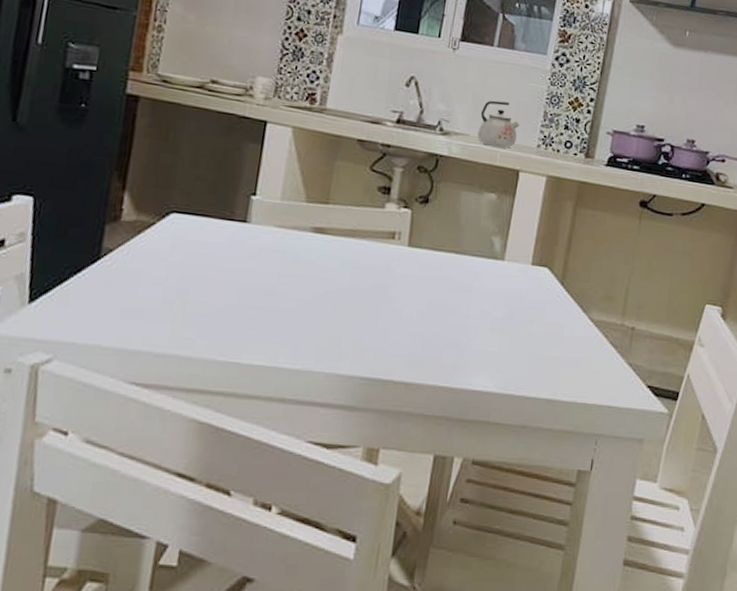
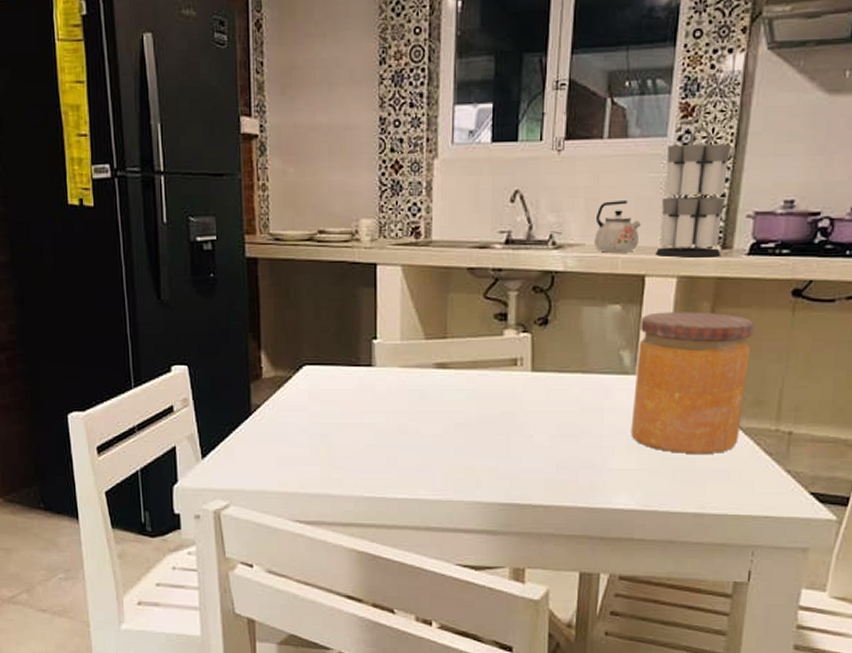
jar: none [495,205,608,342] -> present [631,312,755,454]
spice rack: none [530,52,598,164] -> present [656,127,732,258]

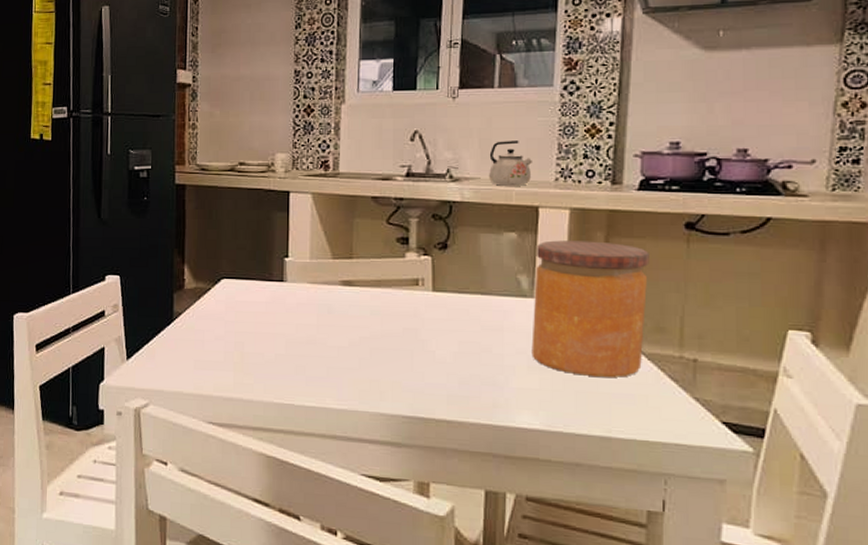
spice rack: present [656,127,732,258] -> none [548,78,615,192]

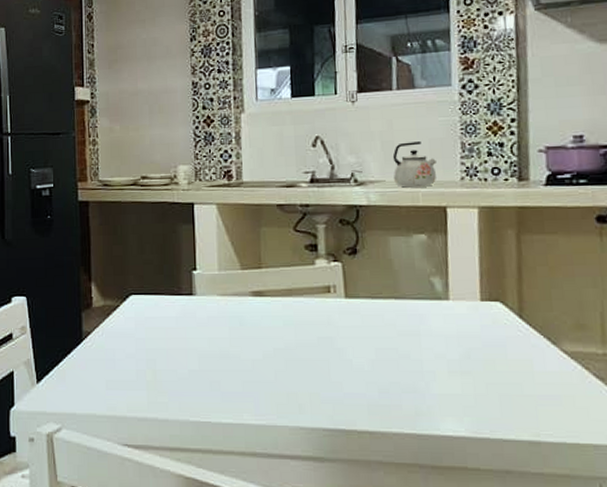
jar: present [531,240,650,378] -> none [448,239,565,378]

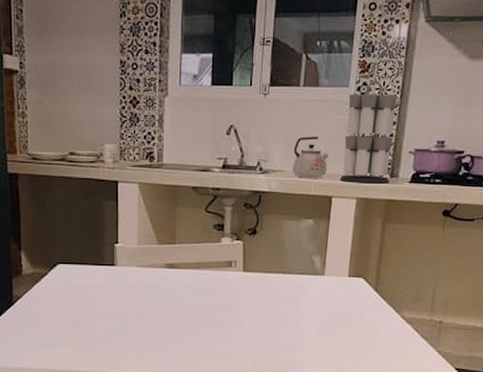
spice rack: none [452,76,519,190] -> present [340,80,398,184]

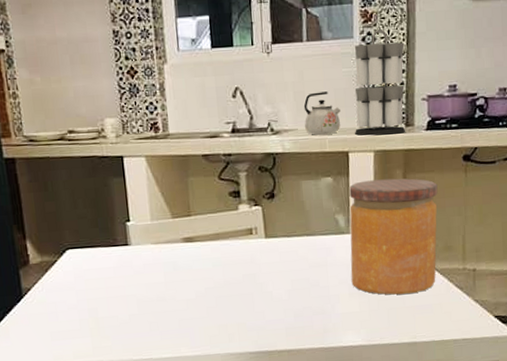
jar: none [320,226,415,338] -> present [349,178,438,295]

